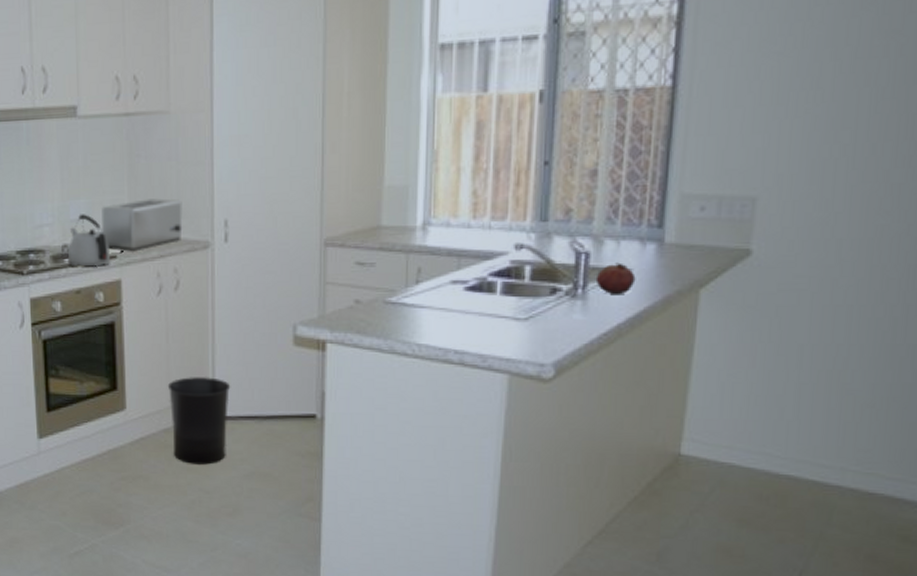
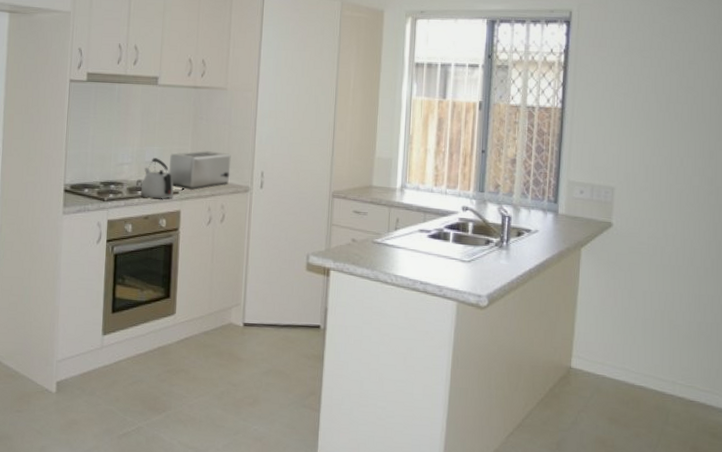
waste bin: present [167,377,231,465] -> none [209,290,258,362]
fruit: present [595,262,636,294] -> none [515,225,541,248]

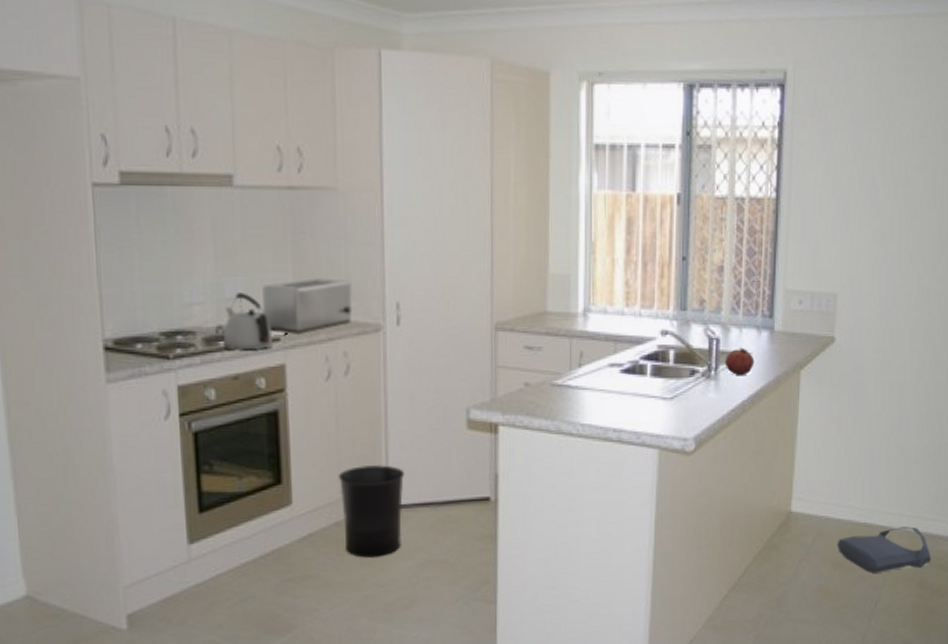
waste bin: none [209,290,258,362] -> present [338,465,405,558]
fruit: none [515,225,541,248] -> present [724,347,755,375]
bag: none [613,393,705,433] -> present [837,526,932,573]

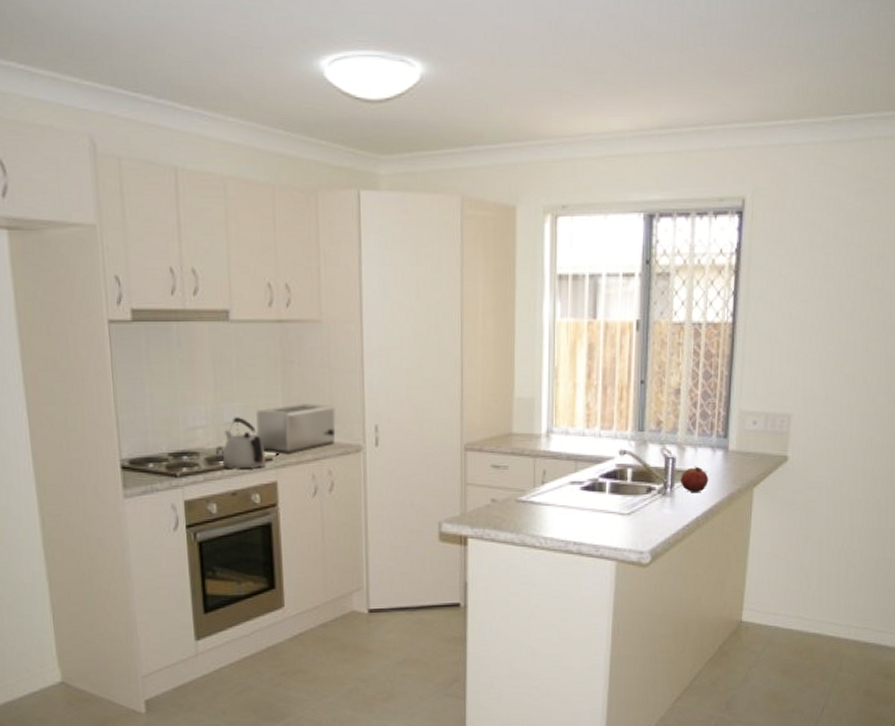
waste bin: present [338,465,405,558] -> none [324,573,384,655]
bag: present [837,526,932,573] -> none [785,637,879,681]

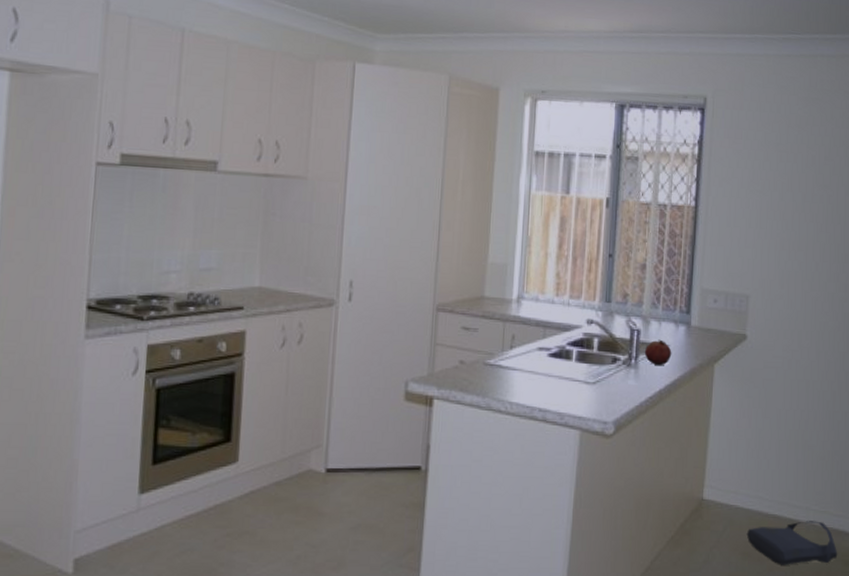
kettle: present [222,417,267,469] -> none [192,264,238,317]
toaster: present [256,404,336,456] -> none [231,255,312,306]
bag: none [785,637,879,681] -> present [746,521,838,565]

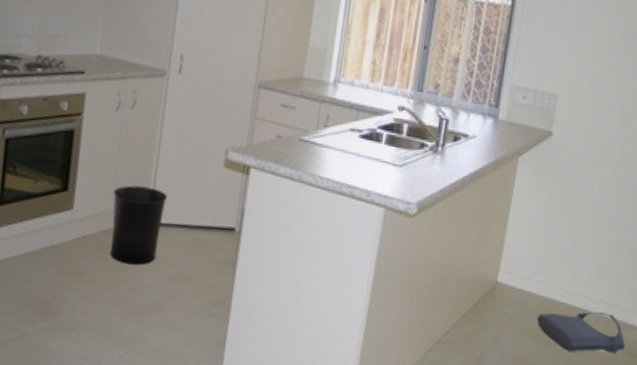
waste bin: none [282,429,345,518] -> present [110,185,168,265]
fruit: present [644,339,672,365] -> none [451,130,478,154]

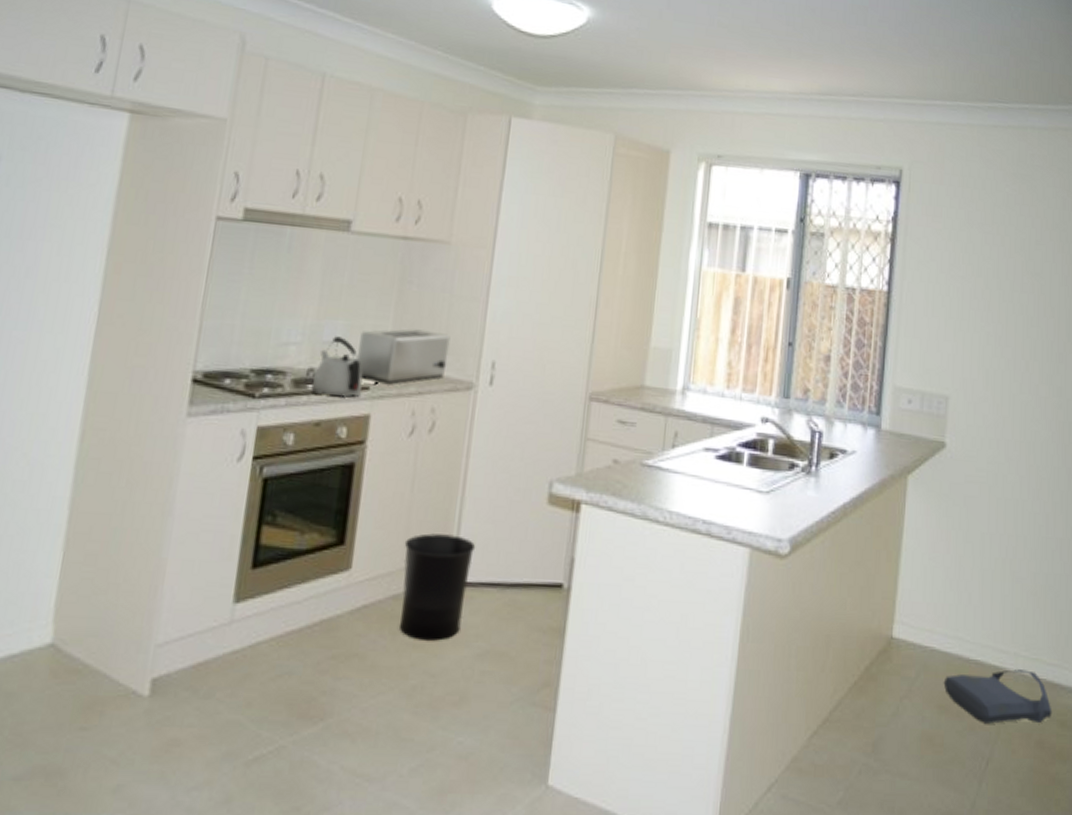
kettle: none [40,31,80,79] -> present [311,336,363,397]
toaster: none [75,26,148,72] -> present [357,329,450,387]

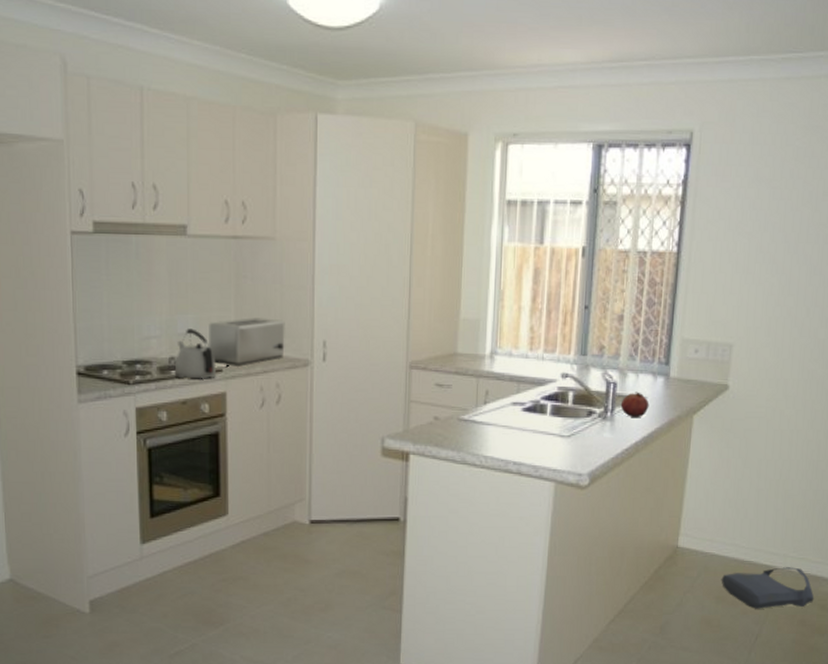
waste bin: present [400,533,476,641] -> none [267,484,326,565]
fruit: none [826,444,859,474] -> present [620,392,649,417]

